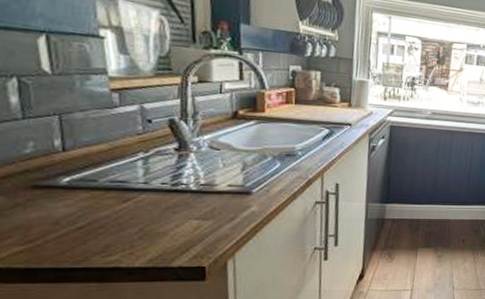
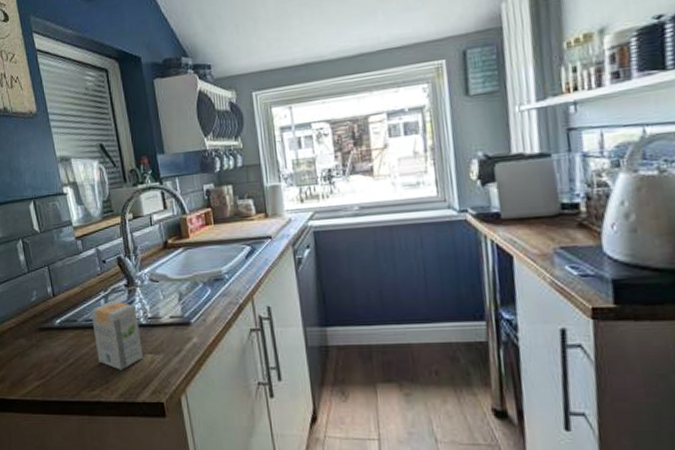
tea box: none [120,163,188,235] -> present [91,300,143,370]

